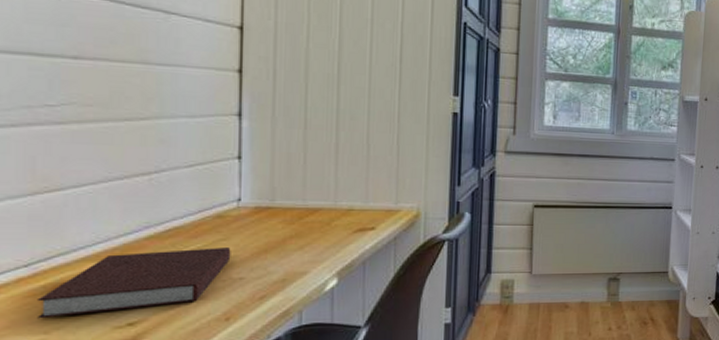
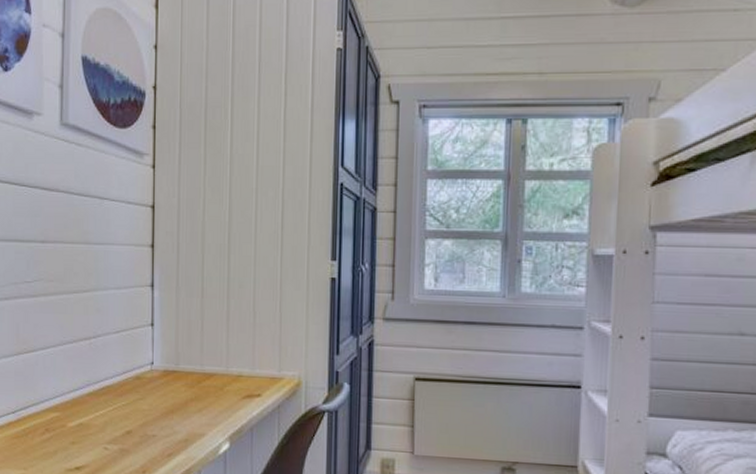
notebook: present [38,248,231,319] -> none [20,406,147,457]

